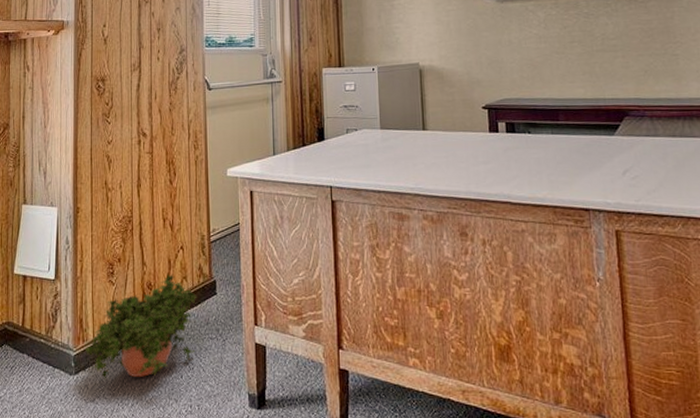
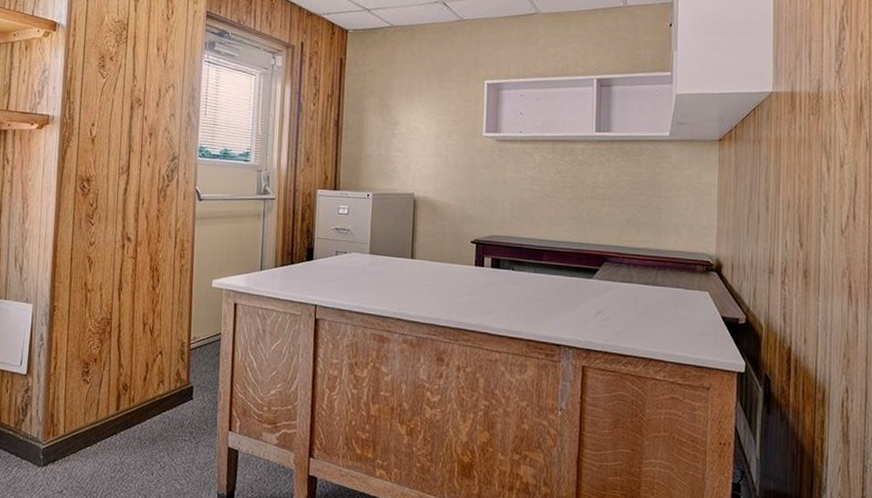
potted plant: present [85,273,197,379] -> none [54,376,173,473]

